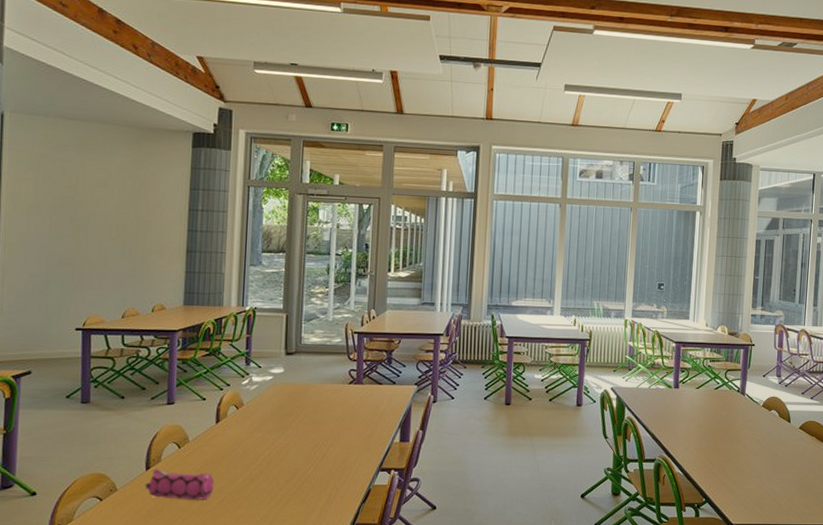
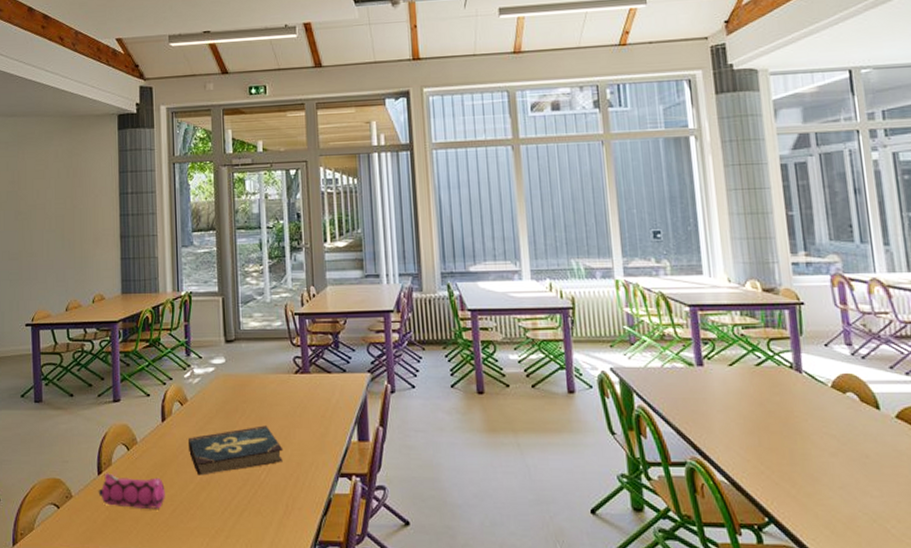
book: none [240,428,332,471] -> present [187,425,283,476]

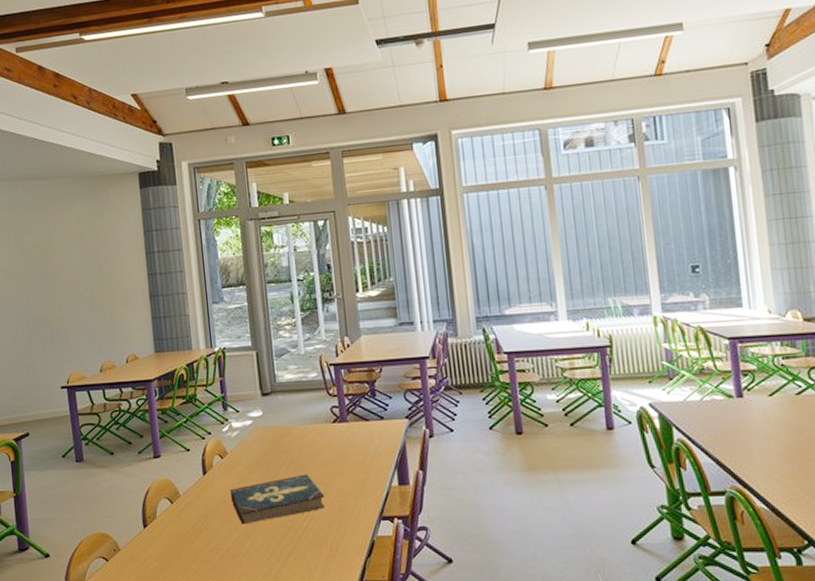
pencil case: present [98,472,165,510] -> none [145,525,211,559]

